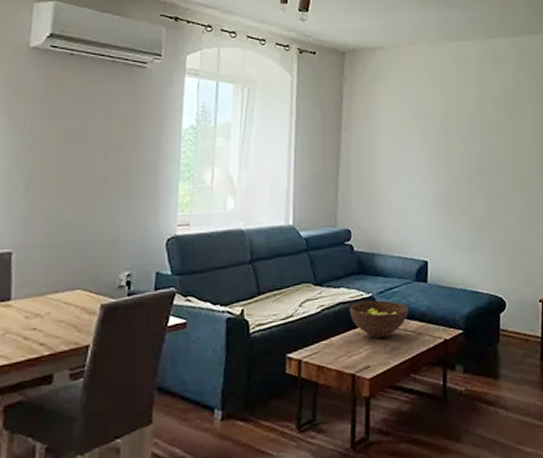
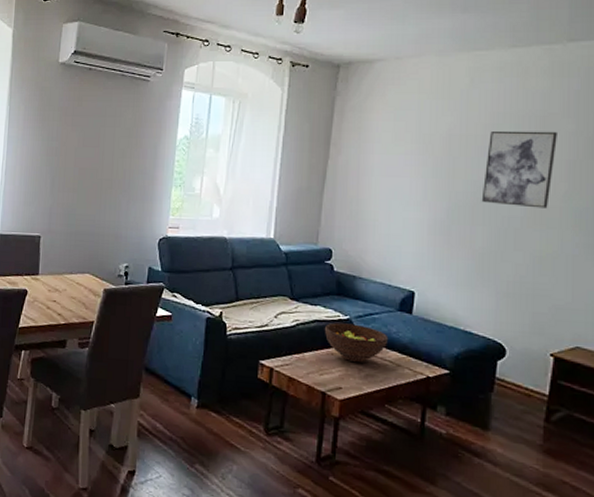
wall art: none [475,109,527,175] -> present [481,130,557,209]

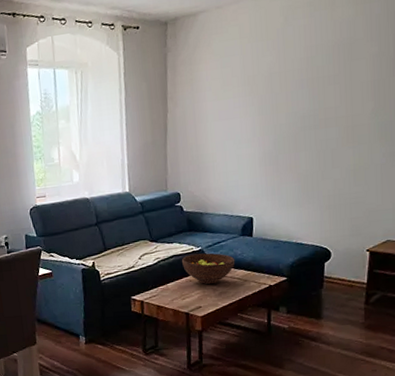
wall art: present [481,130,557,209] -> none [302,56,363,131]

